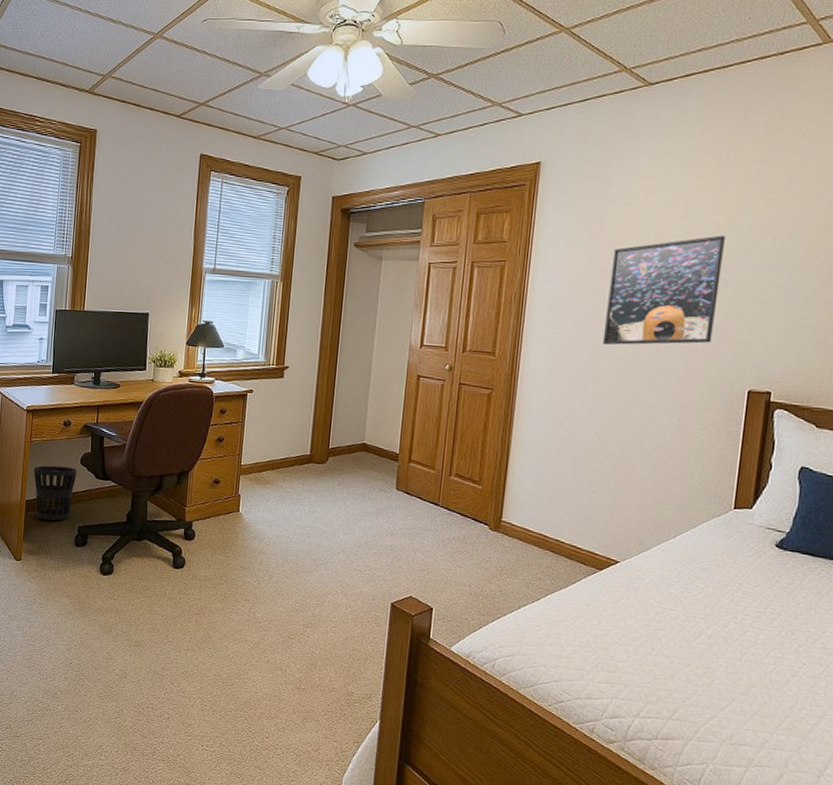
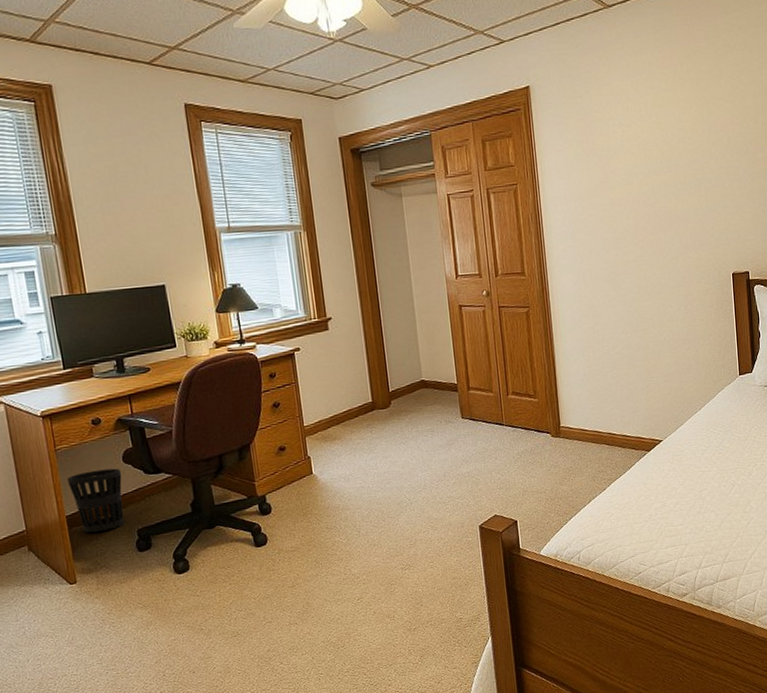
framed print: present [602,235,725,345] -> none [607,140,698,251]

